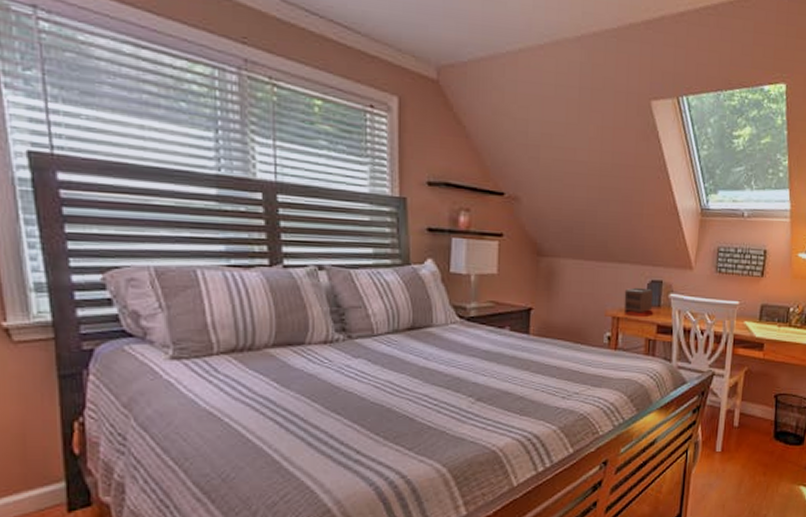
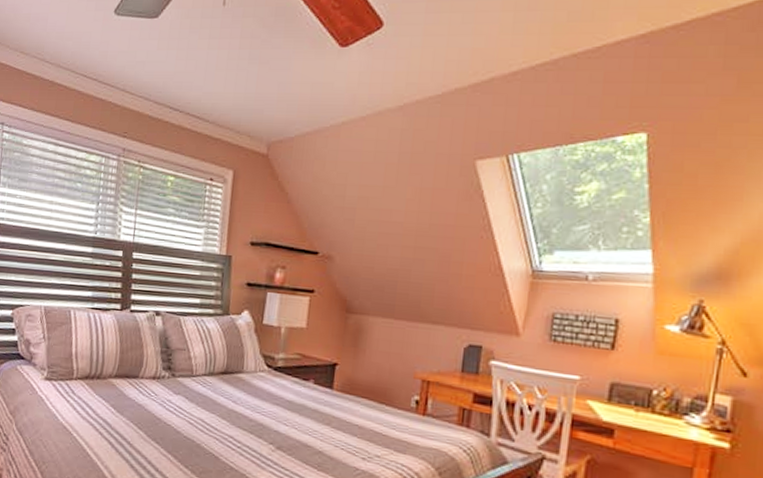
desk organizer: present [624,287,653,313] -> none [435,351,470,379]

